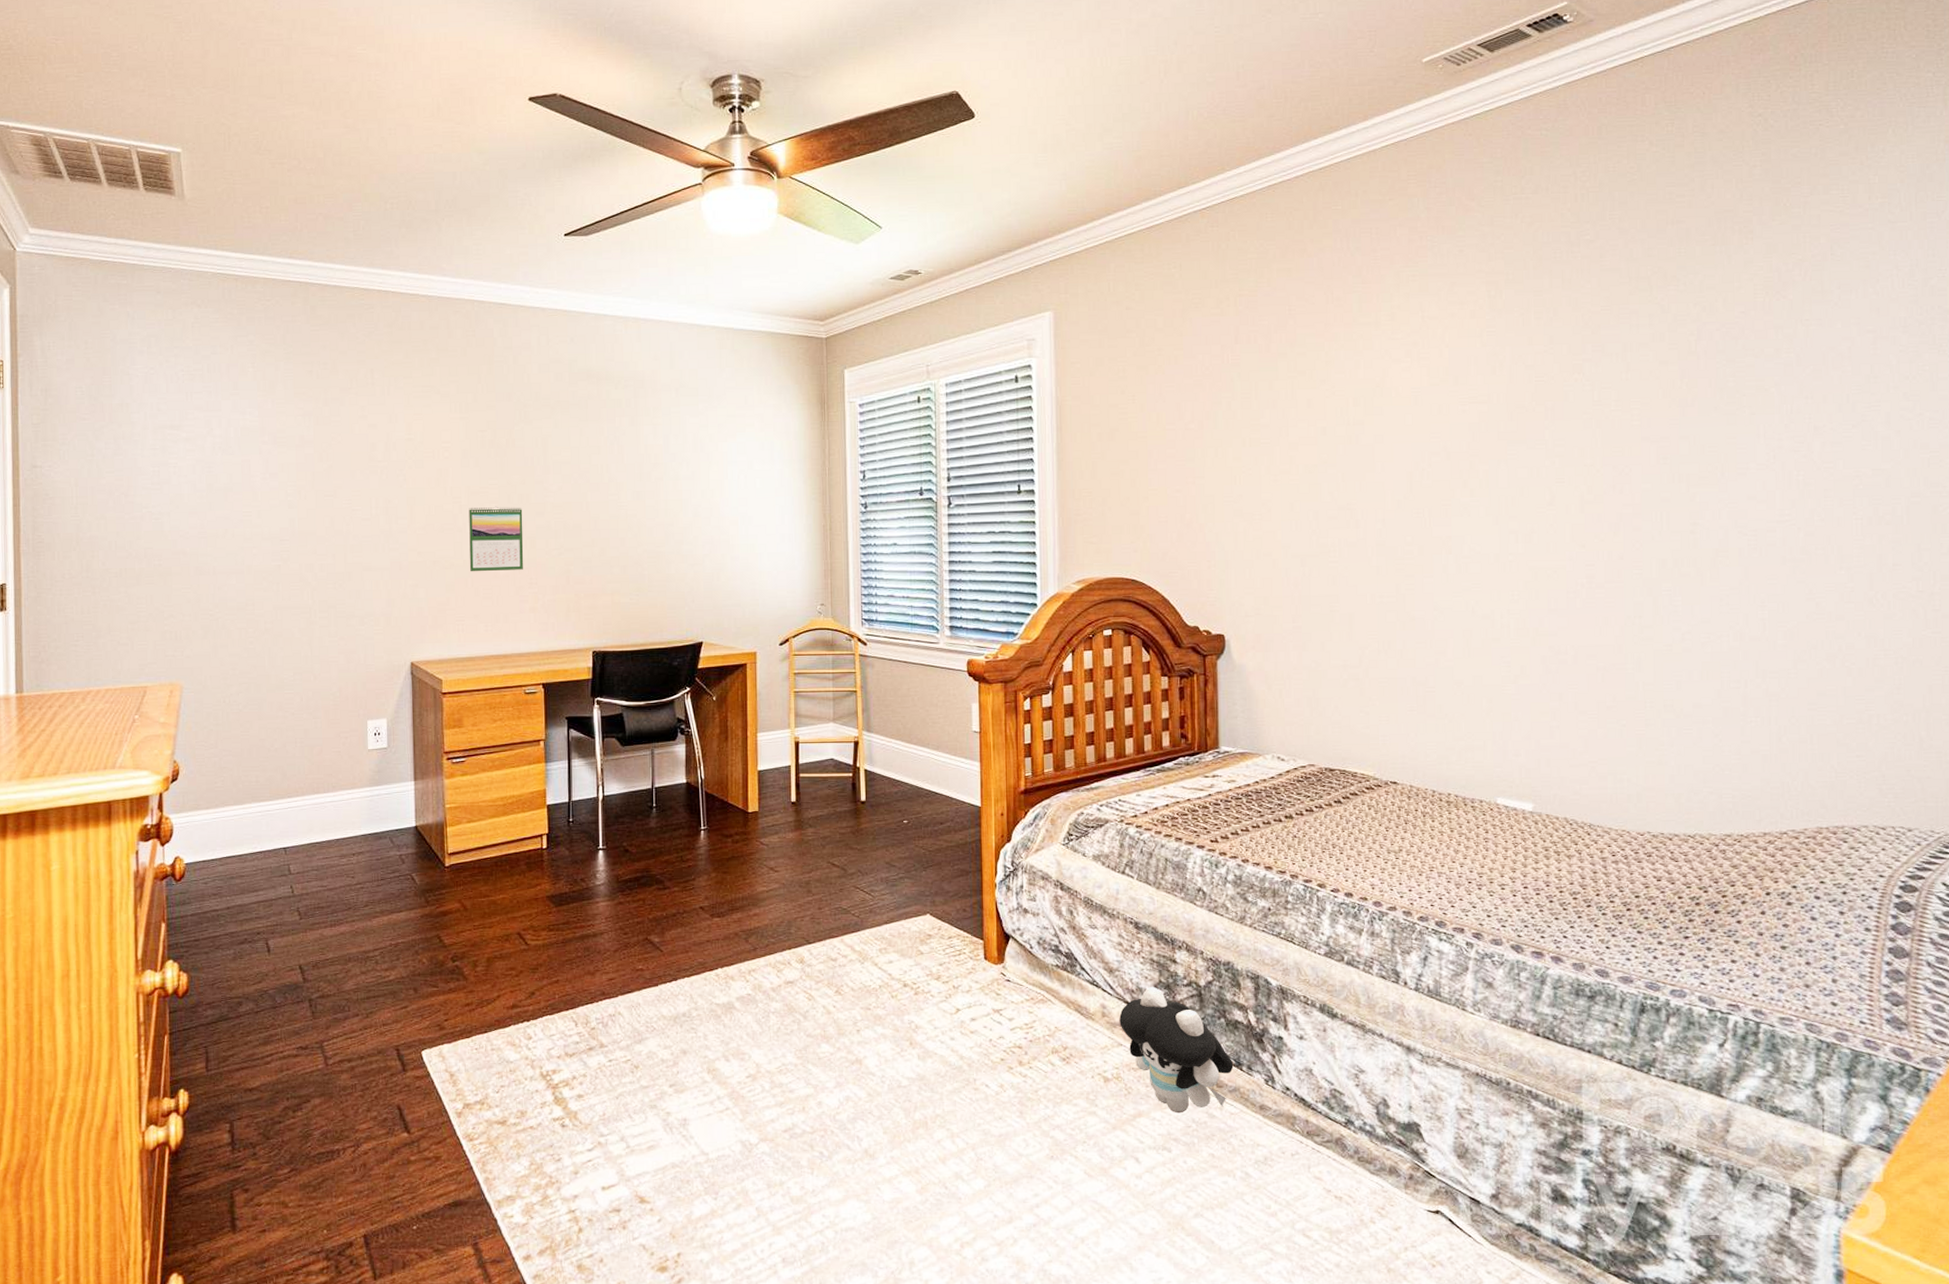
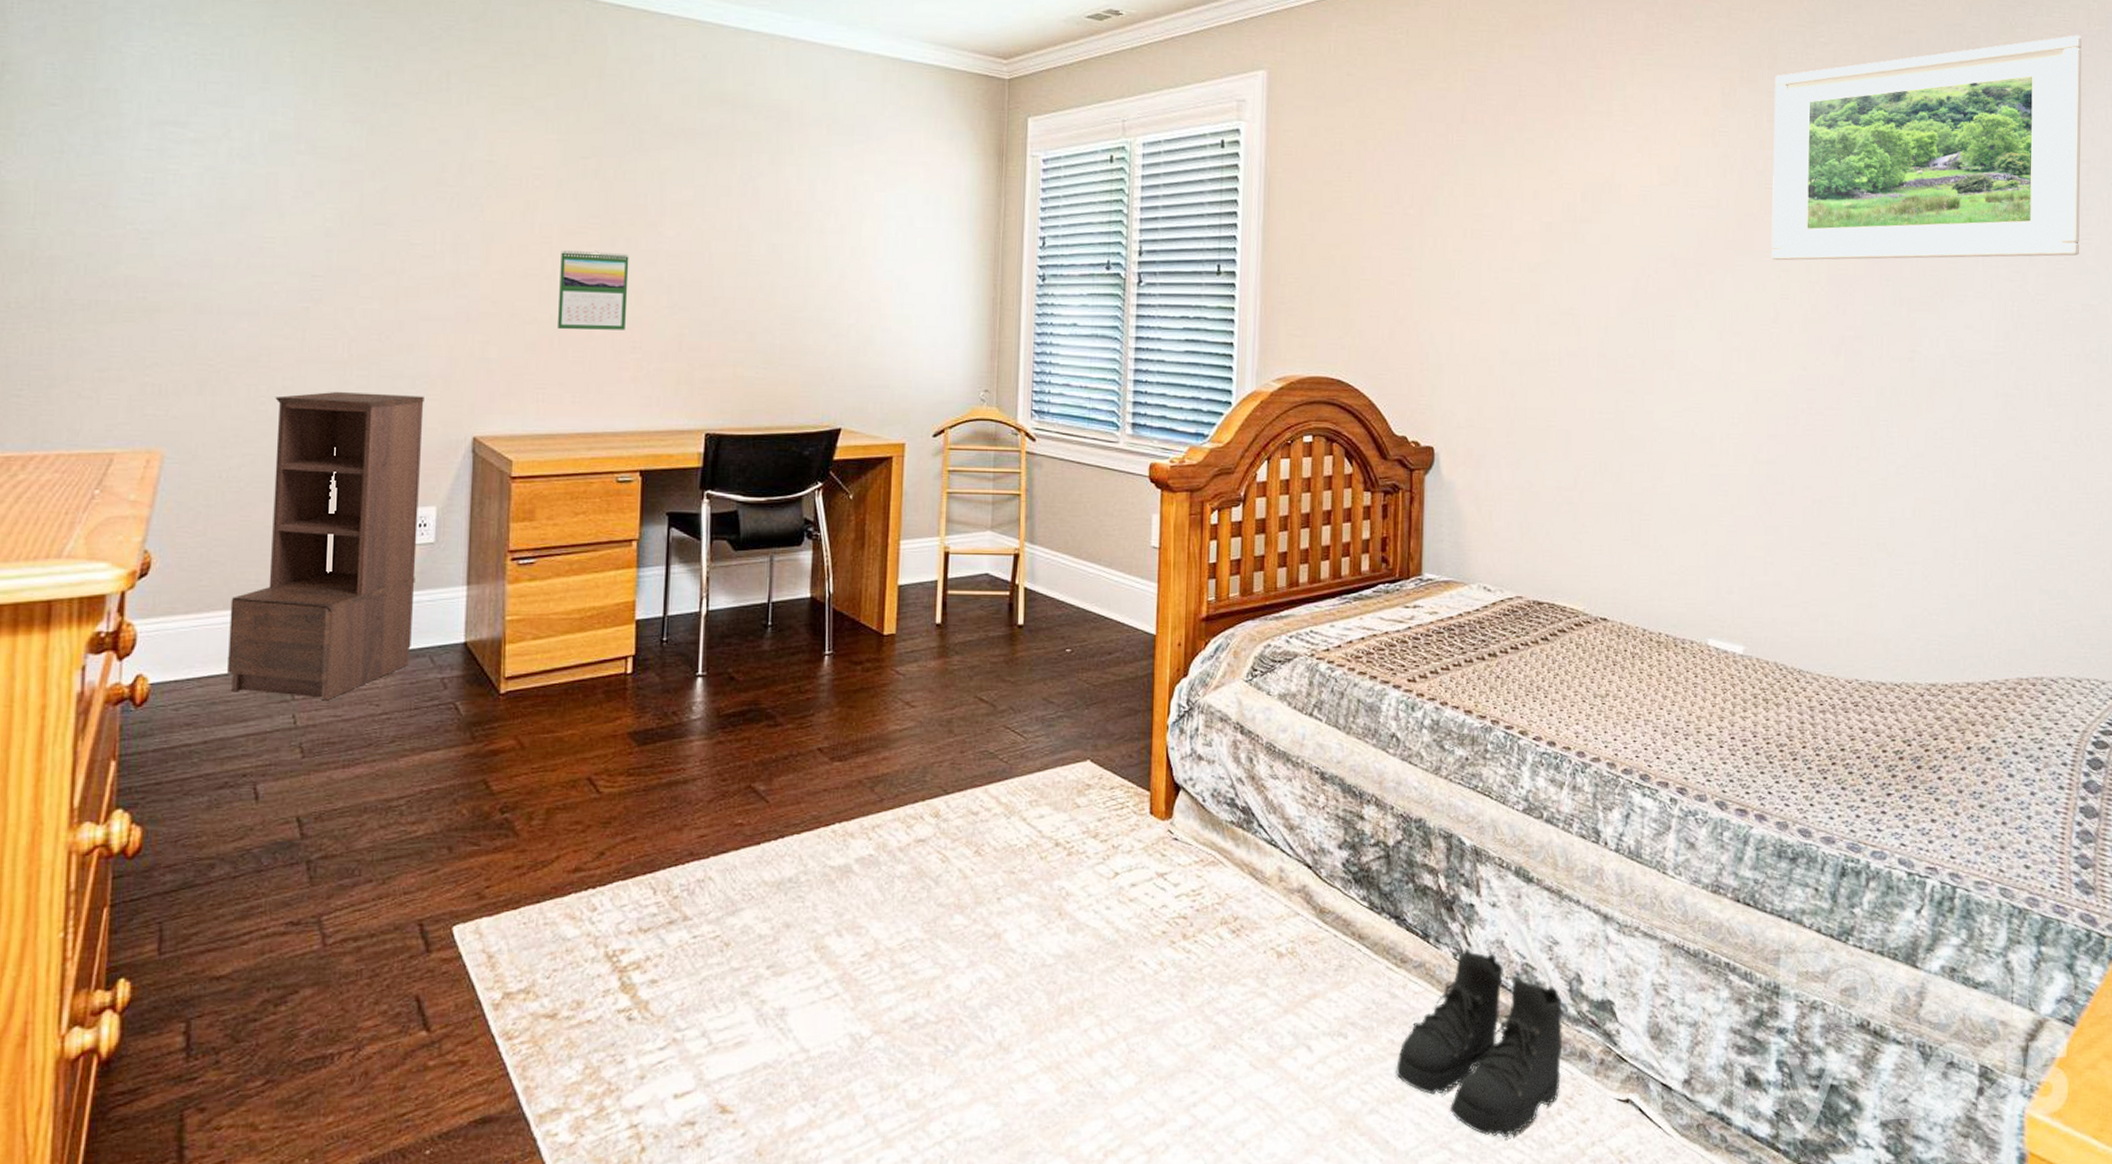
bookshelf: none [239,630,375,875] -> present [228,392,424,701]
plush toy: present [1119,986,1234,1114] -> none [1298,846,1420,994]
boots: none [1217,1075,1373,1242] -> present [1396,948,1563,1138]
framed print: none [1540,209,1868,448] -> present [1771,35,2082,261]

